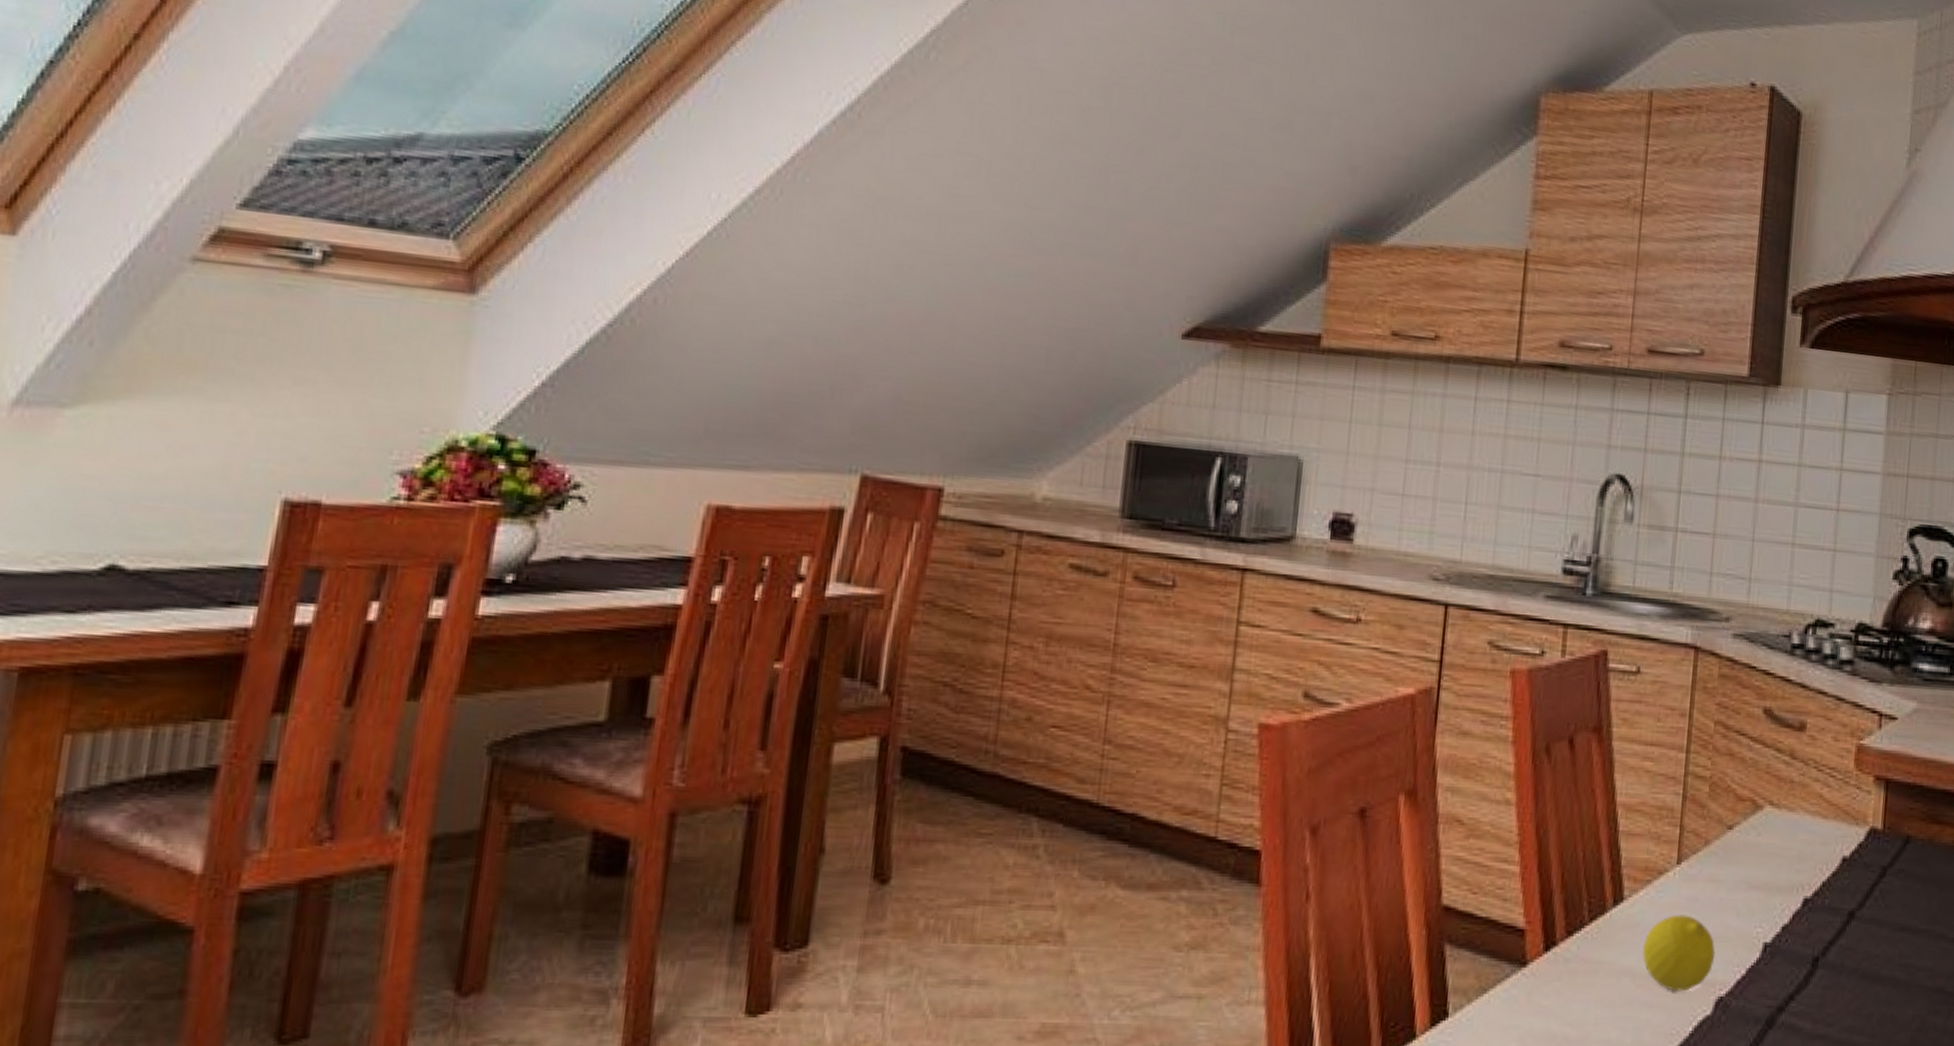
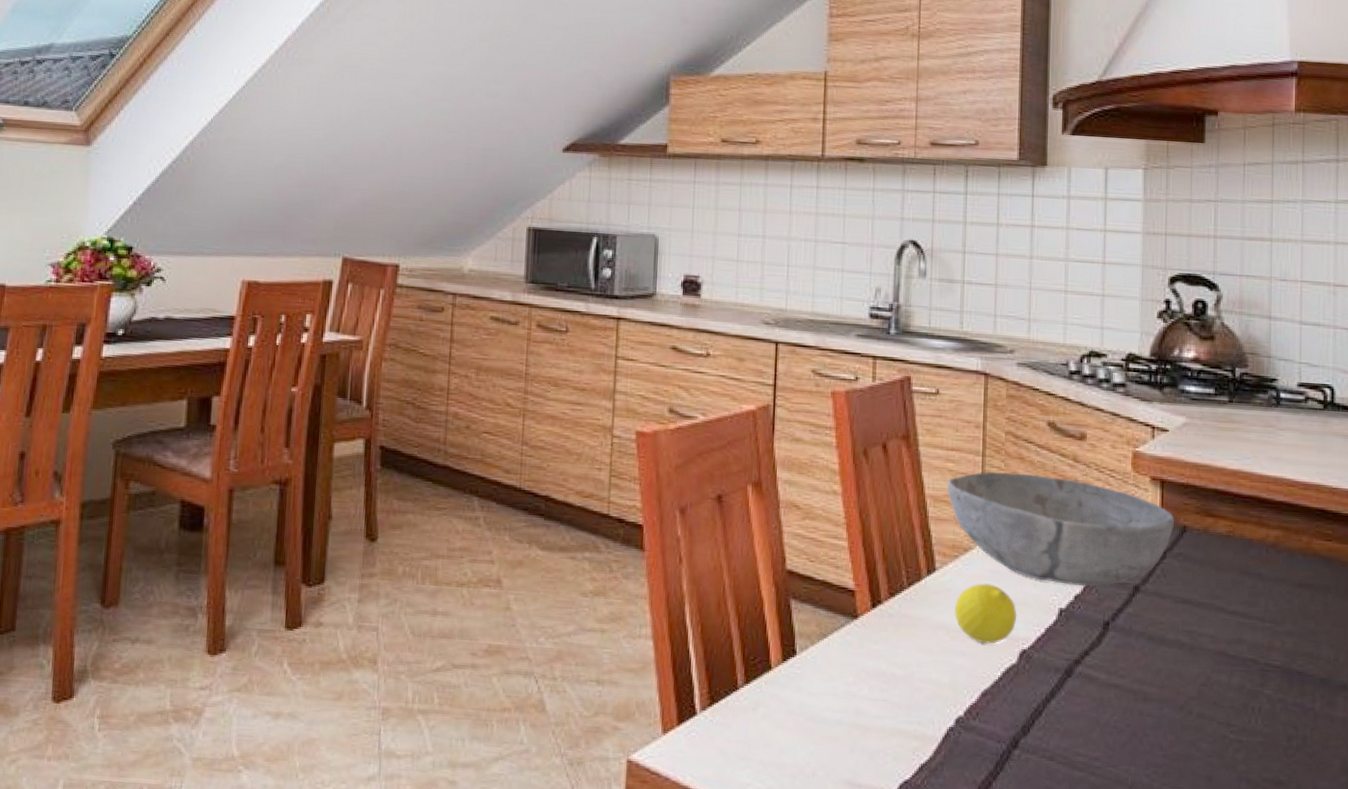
bowl: none [1642,772,1898,915] -> present [947,472,1175,587]

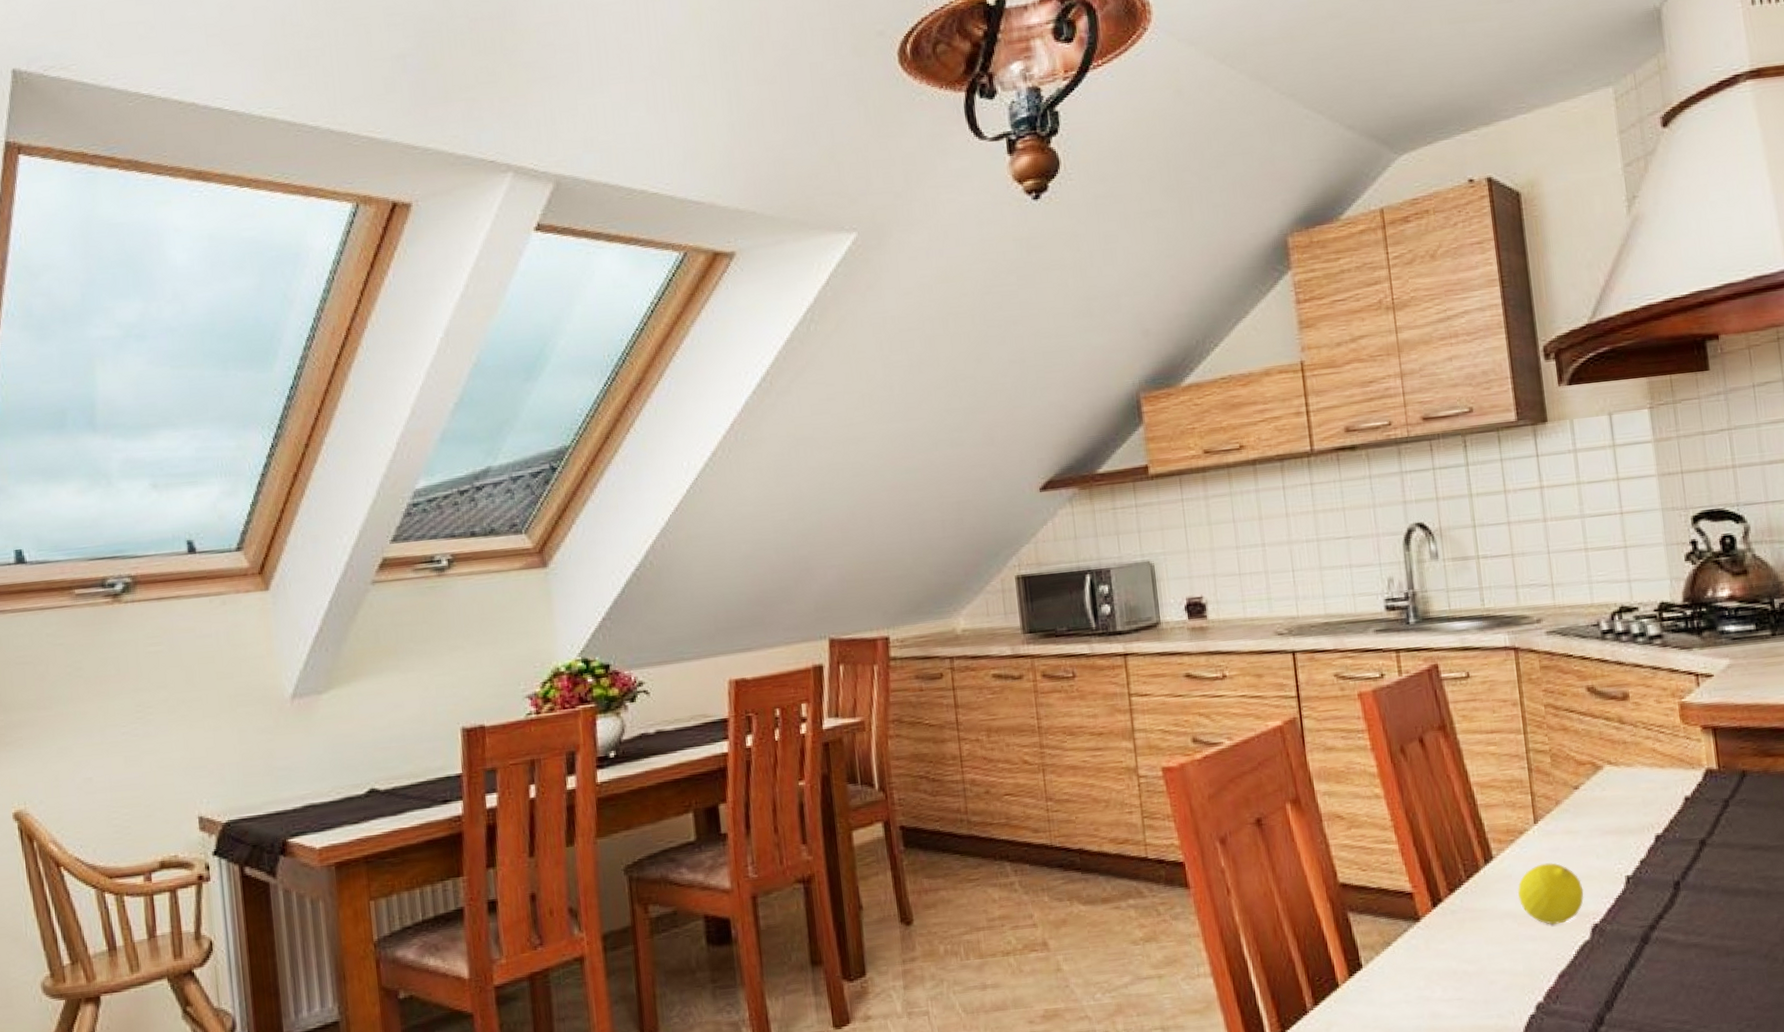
bowl: present [947,472,1175,587] -> none [1492,742,1733,851]

